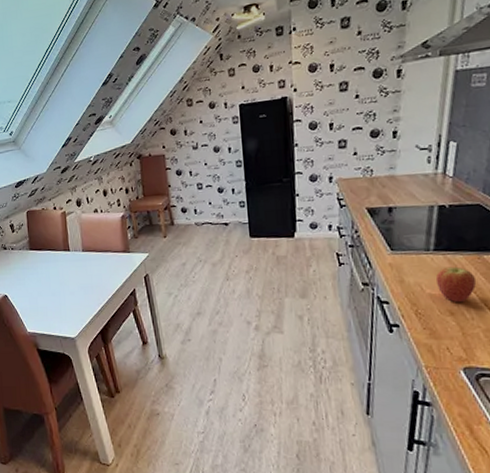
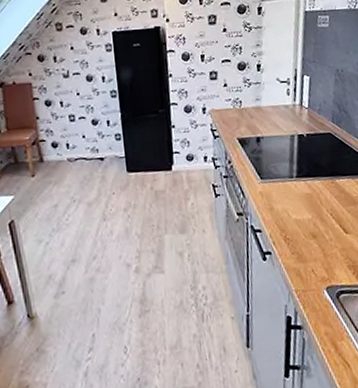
fruit: present [435,266,477,302] -> none [299,191,332,225]

